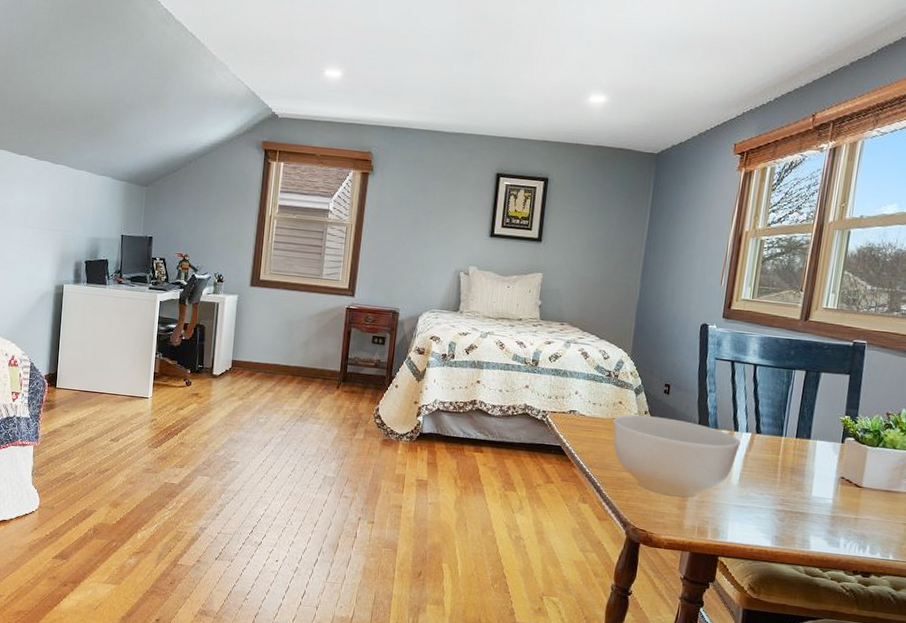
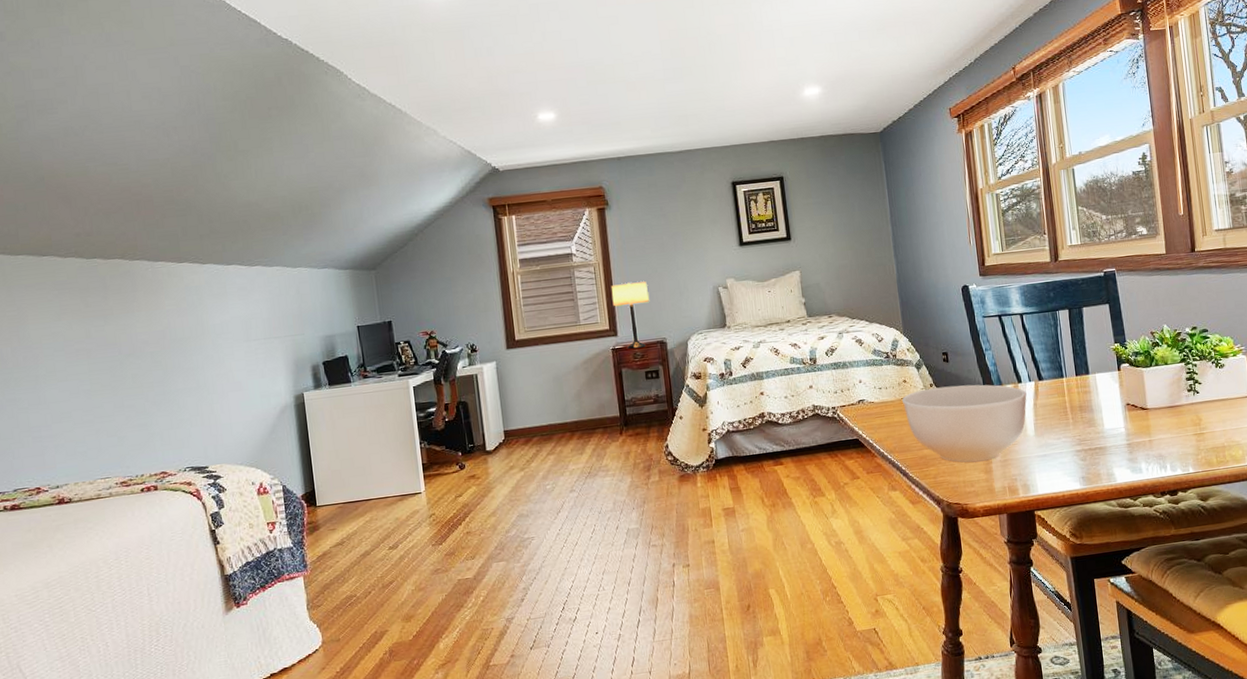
table lamp: none [356,248,393,314] -> present [611,281,649,350]

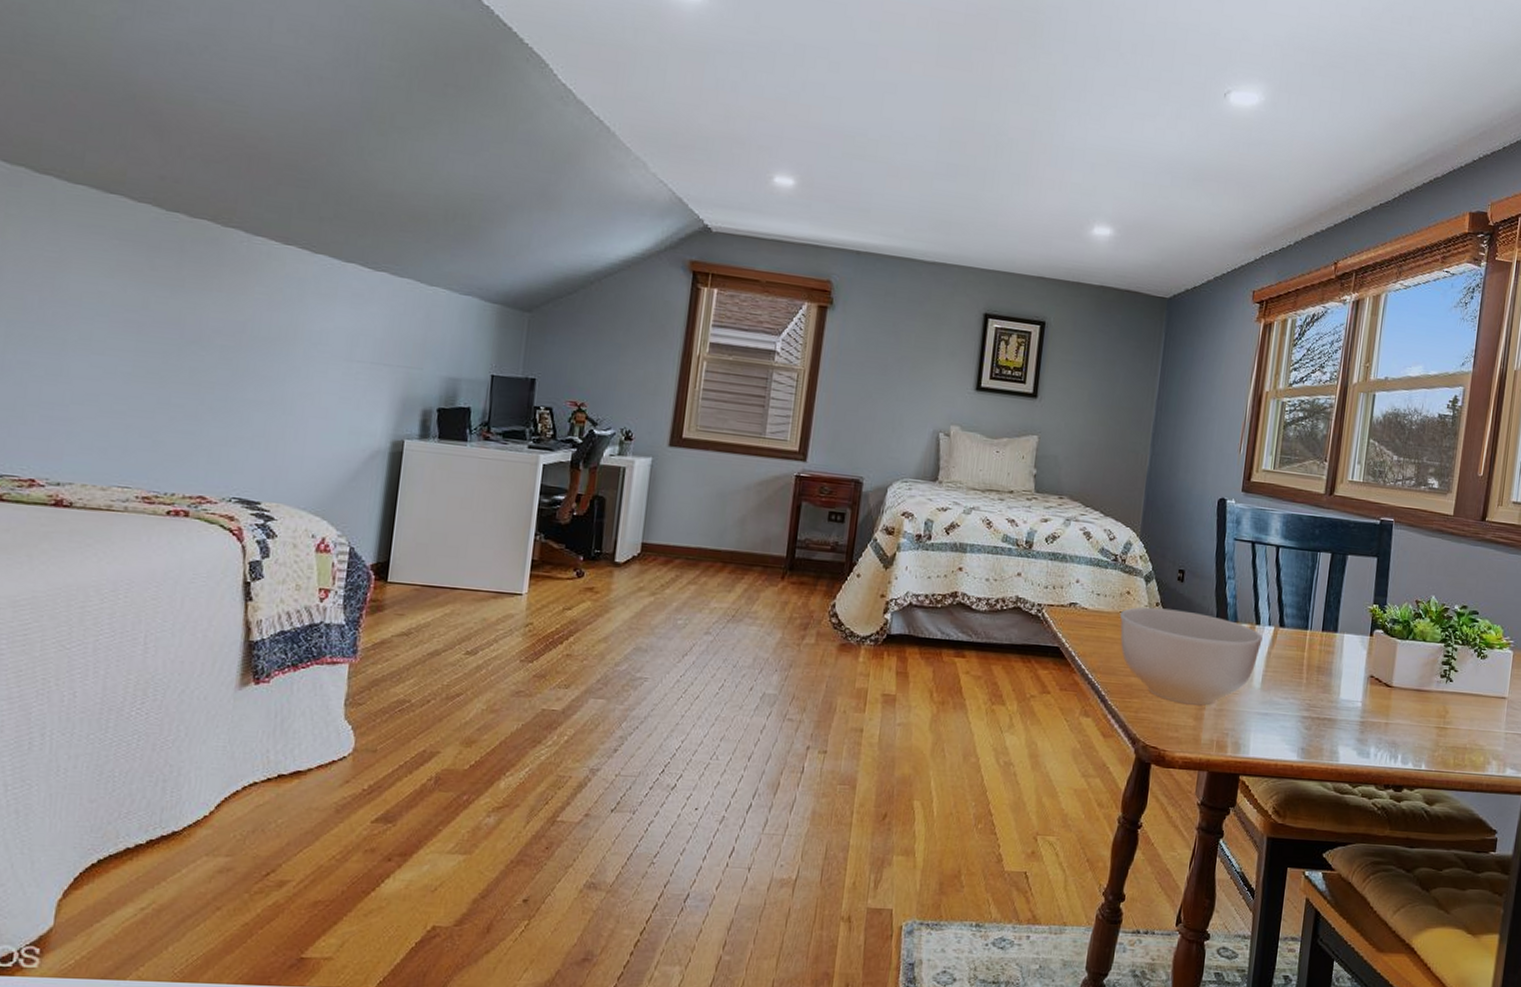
table lamp: present [611,281,649,350] -> none [809,400,856,483]

